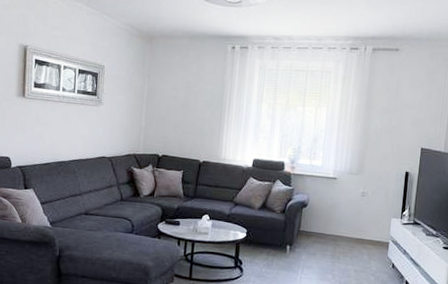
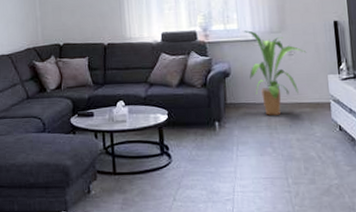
house plant: none [324,168,378,247] -> present [242,30,307,115]

